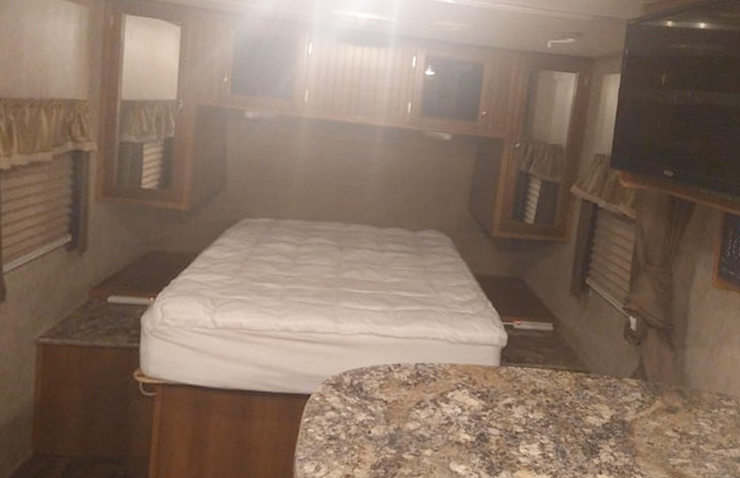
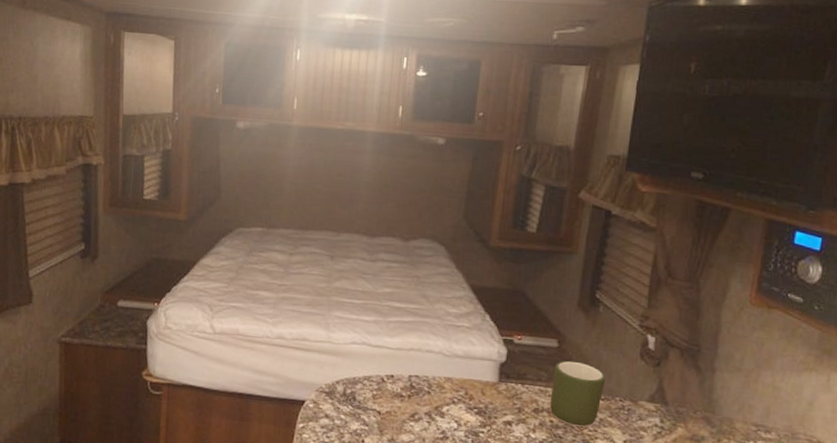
mug: none [546,342,595,406] -> present [550,360,606,428]

